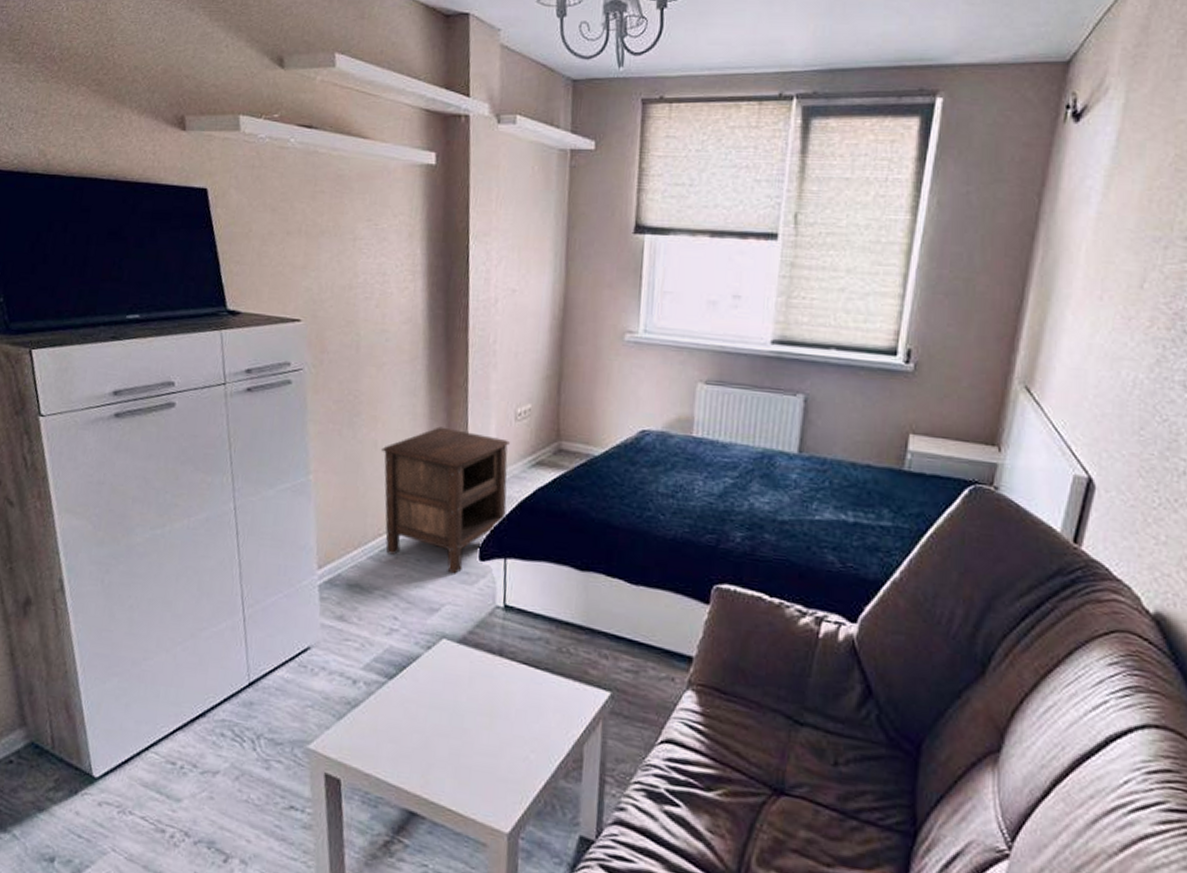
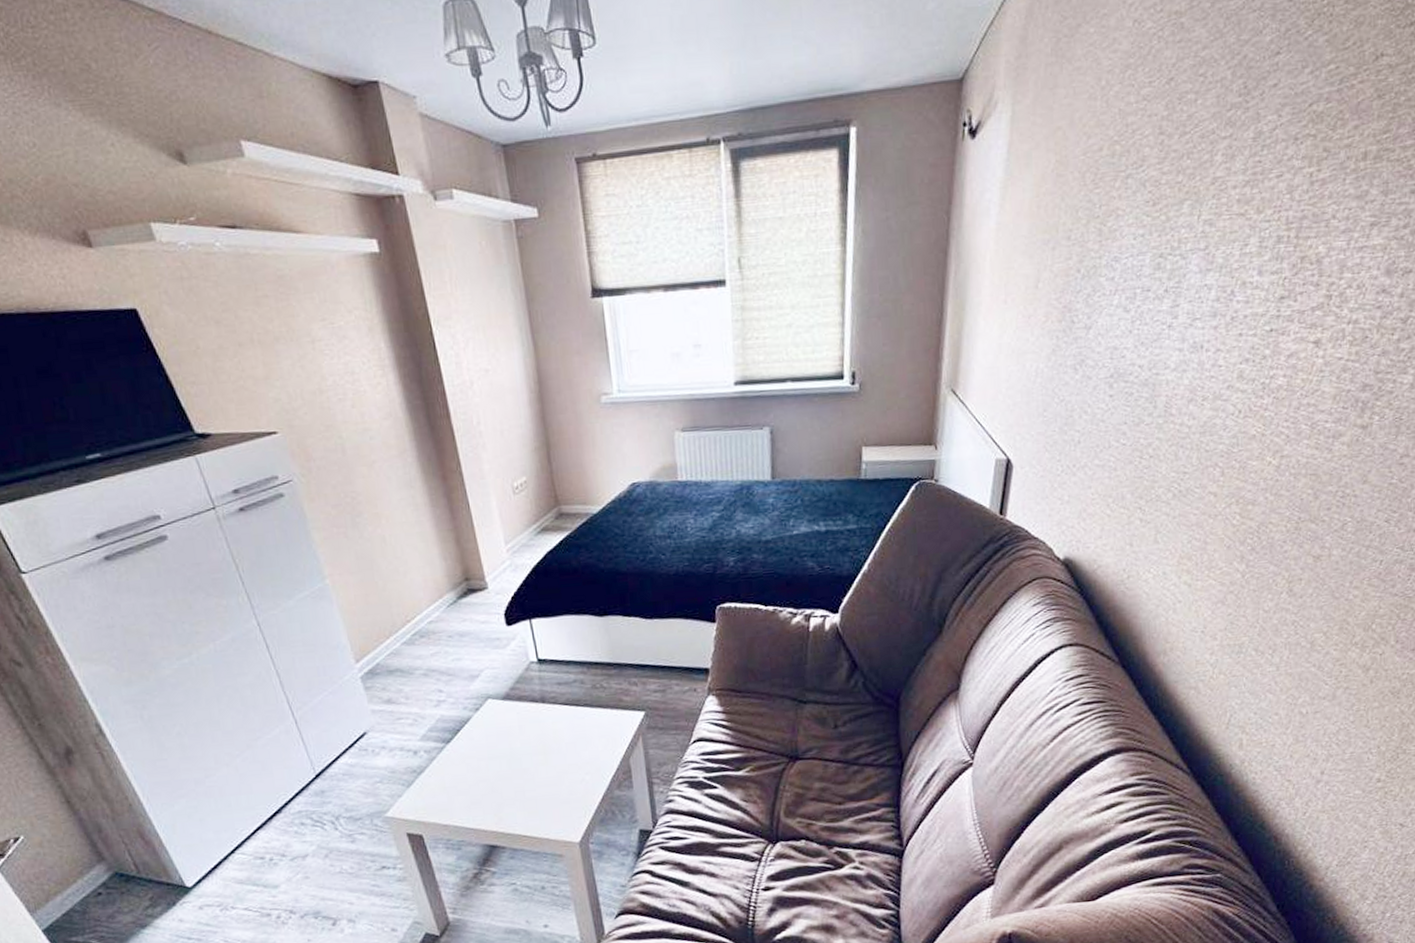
nightstand: present [381,426,510,574] -> none [391,512,524,642]

